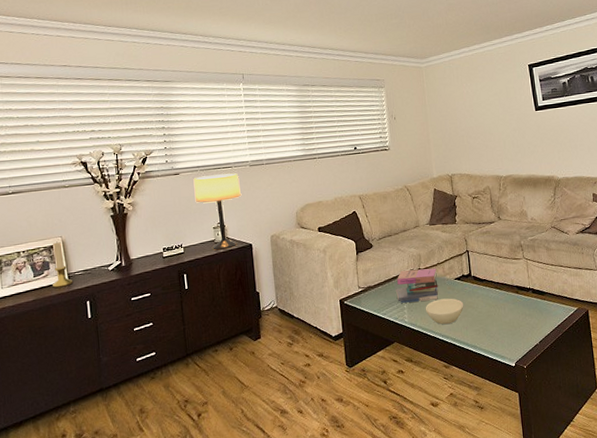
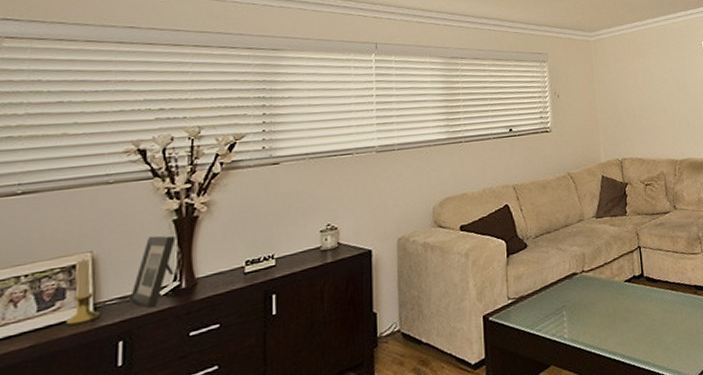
picture frame: none [90,227,116,279] -> present [130,235,176,309]
table lamp: present [193,173,241,250] -> none [298,161,362,260]
books: present [396,268,438,303] -> none [554,269,605,315]
soup bowl: present [425,298,464,325] -> none [589,304,635,339]

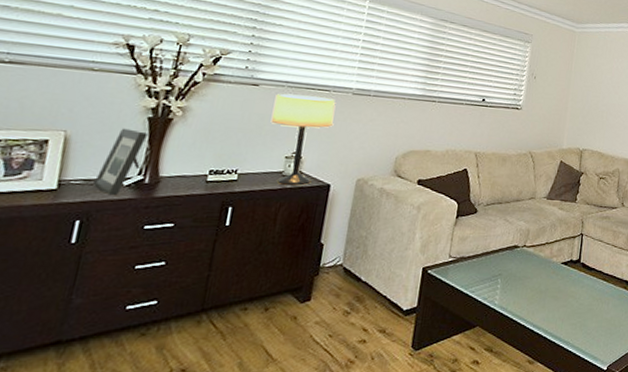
candle holder: present [65,258,101,327] -> none [28,135,65,197]
table lamp: none [298,161,362,260] -> present [272,93,335,186]

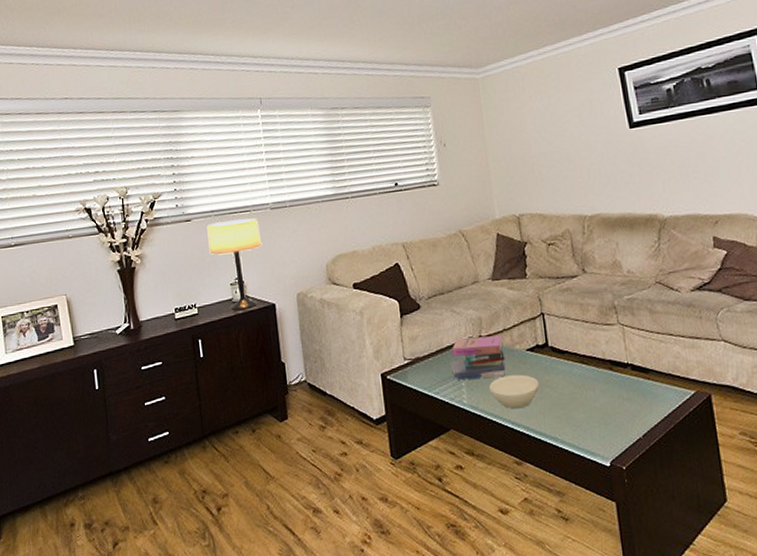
picture frame: present [93,128,148,196] -> none [96,283,124,345]
books: none [491,244,544,283] -> present [451,335,506,380]
soup bowl: none [521,283,565,314] -> present [489,374,540,409]

